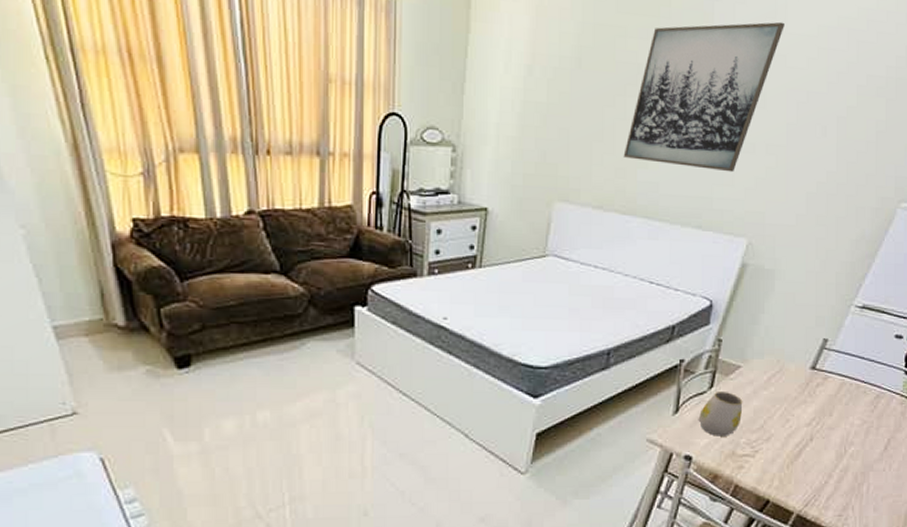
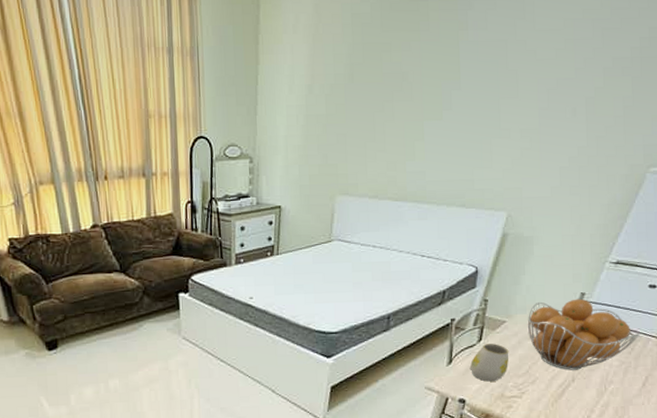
wall art: present [623,21,784,173] -> none [393,21,533,156]
fruit basket: none [765,345,885,428] -> present [528,298,641,370]

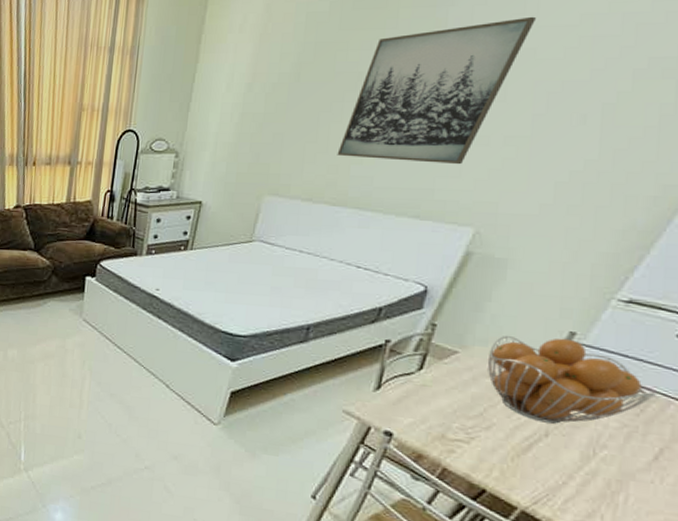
wall art: none [393,21,533,156] -> present [337,16,536,165]
mug: present [470,344,509,382] -> none [404,374,459,419]

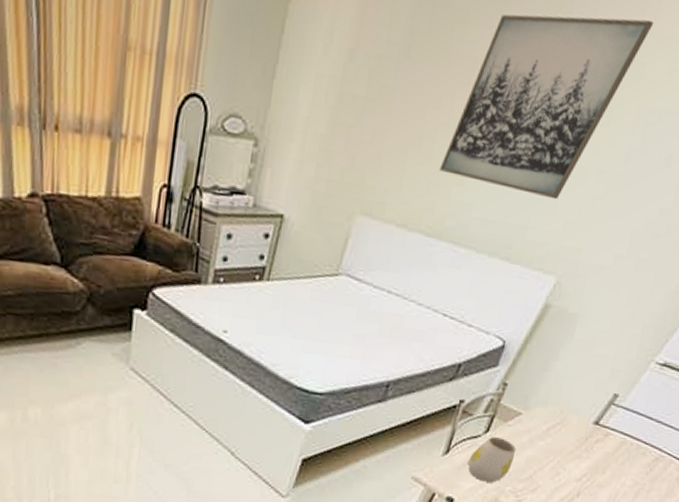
mug: none [404,374,459,419] -> present [468,437,517,483]
fruit basket: present [488,335,658,424] -> none [542,396,666,484]

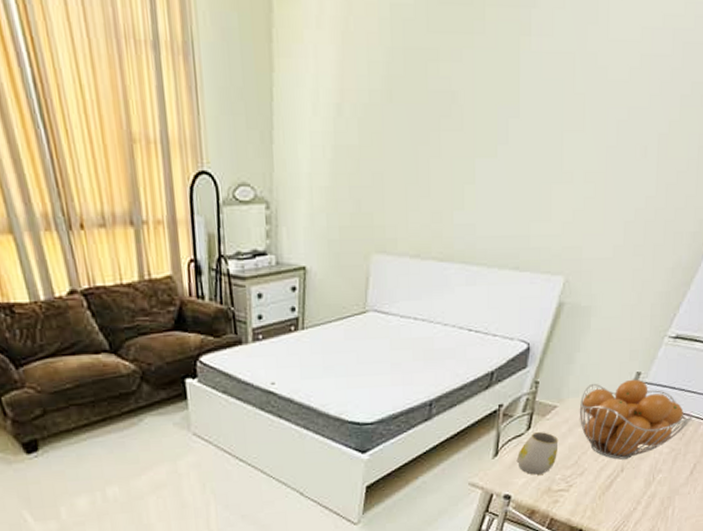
wall art: present [439,14,653,200] -> none [439,27,606,206]
fruit basket: none [542,396,666,484] -> present [580,379,694,460]

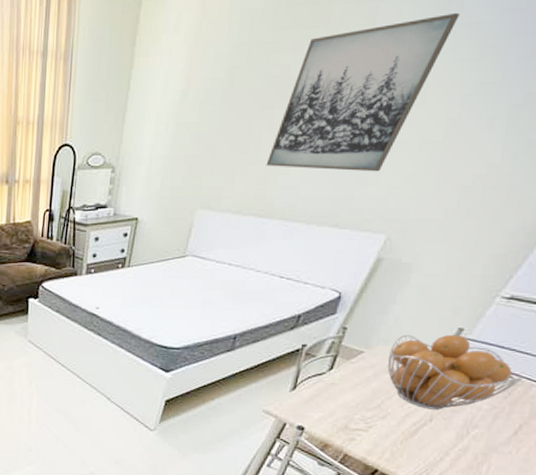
wall art: none [439,27,606,206] -> present [266,12,459,172]
mug: present [517,432,559,475] -> none [315,373,362,412]

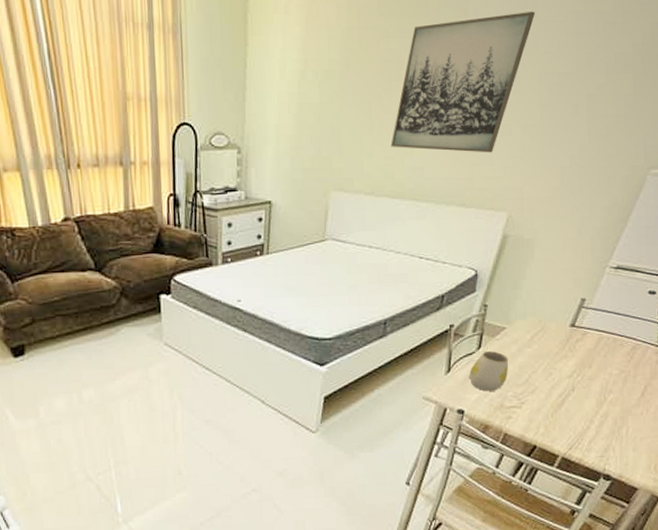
mug: none [315,373,362,412] -> present [469,351,509,391]
fruit basket: present [387,334,524,410] -> none [528,304,640,379]

